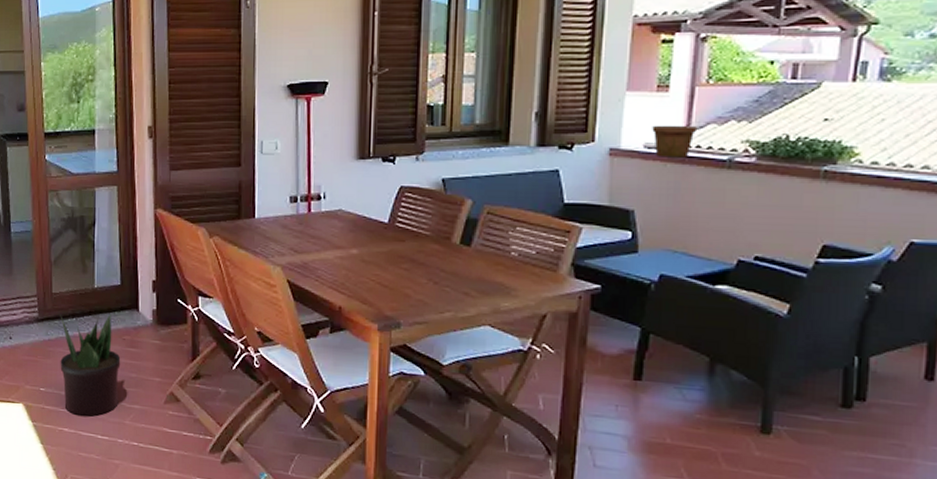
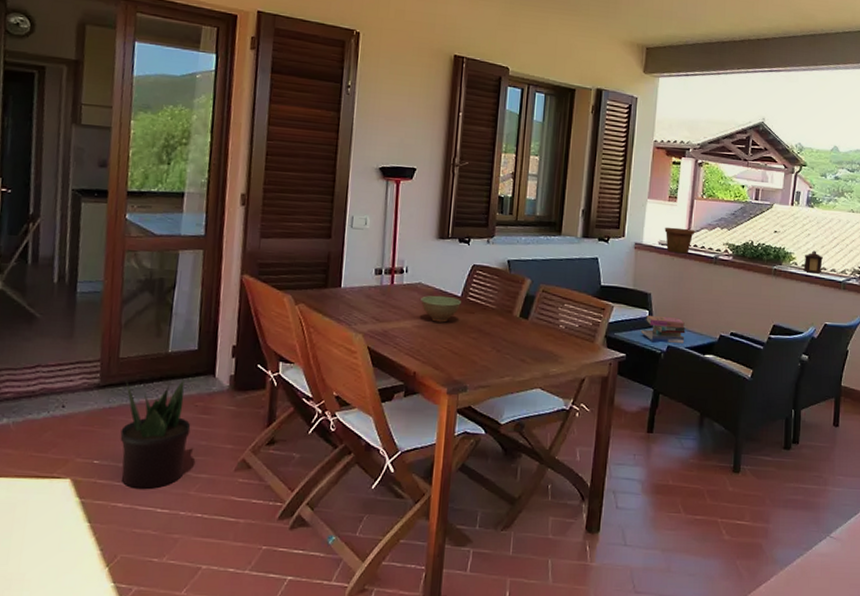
bowl: none [342,222,388,253] -> present [421,295,461,323]
books: none [622,238,686,271] -> present [641,316,686,343]
lantern: none [873,141,907,173] -> present [803,250,823,274]

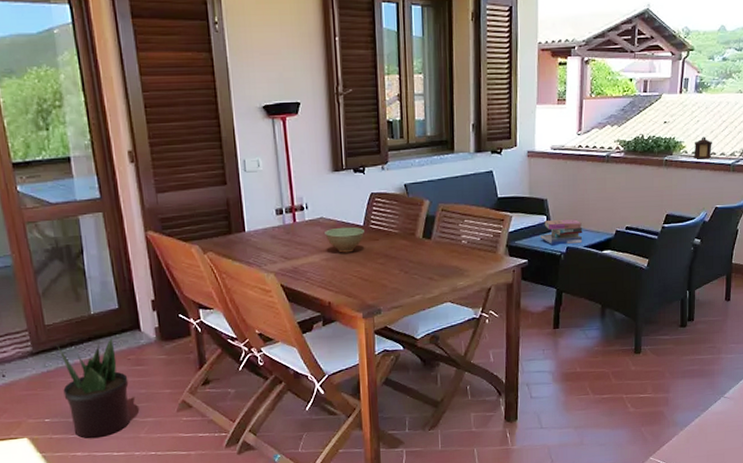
flower pot: present [665,227,694,254] -> none [556,130,585,157]

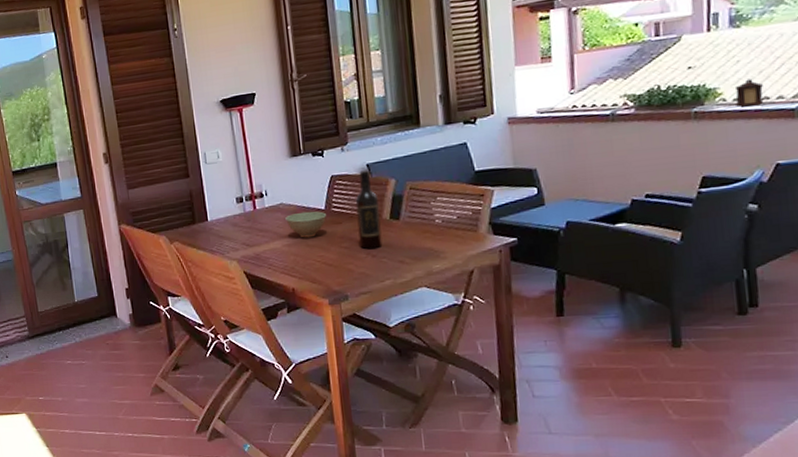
planter: present [57,337,131,439] -> none [48,323,111,418]
wine bottle: none [392,190,415,266] -> present [355,170,382,250]
books: present [541,219,583,245] -> none [531,189,588,220]

